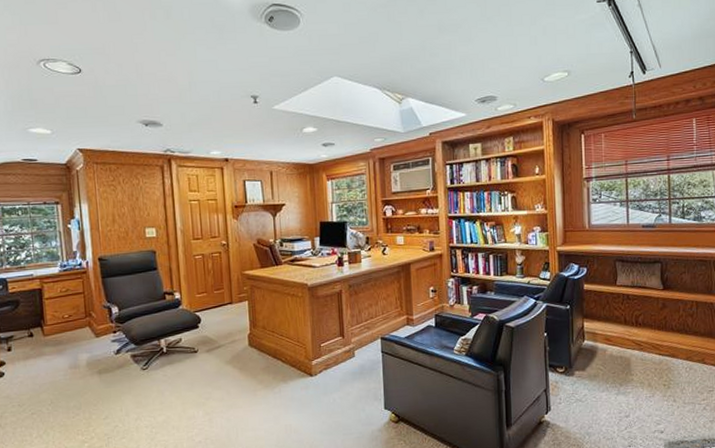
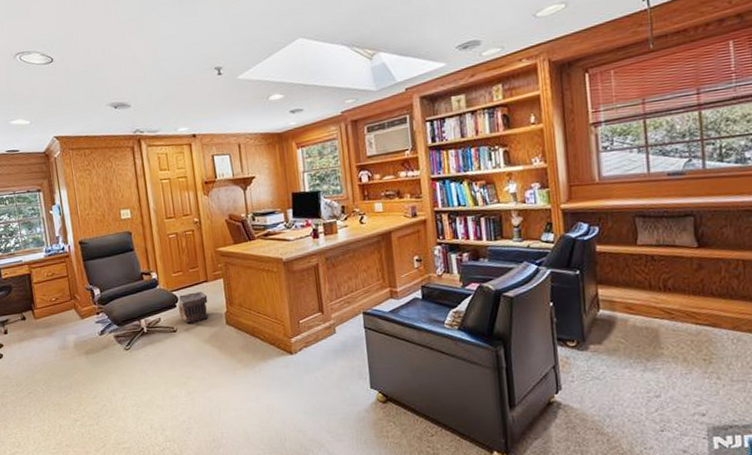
pouch: none [200,313,232,344] -> present [178,291,209,323]

